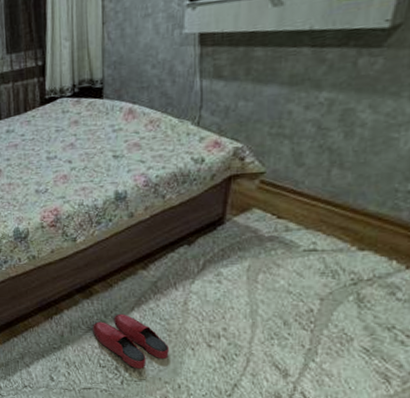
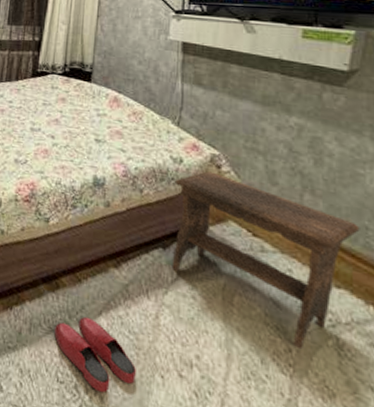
footstool: none [197,165,389,308] -> present [171,171,360,350]

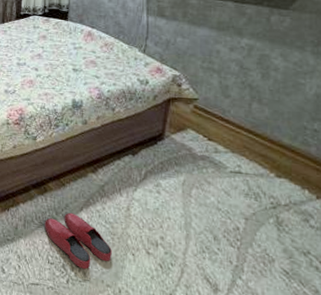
footstool: present [171,171,360,350] -> none [140,89,300,228]

